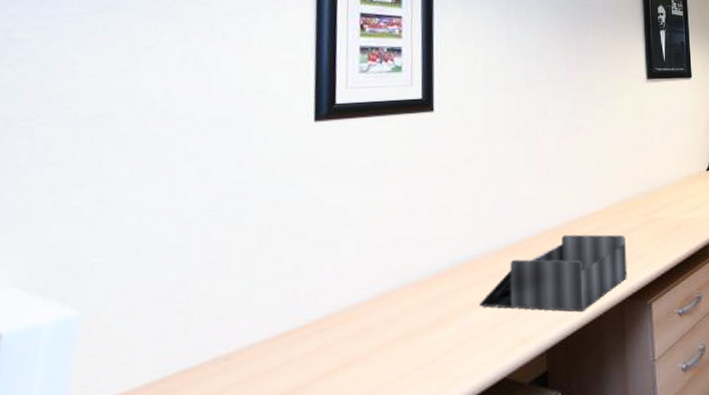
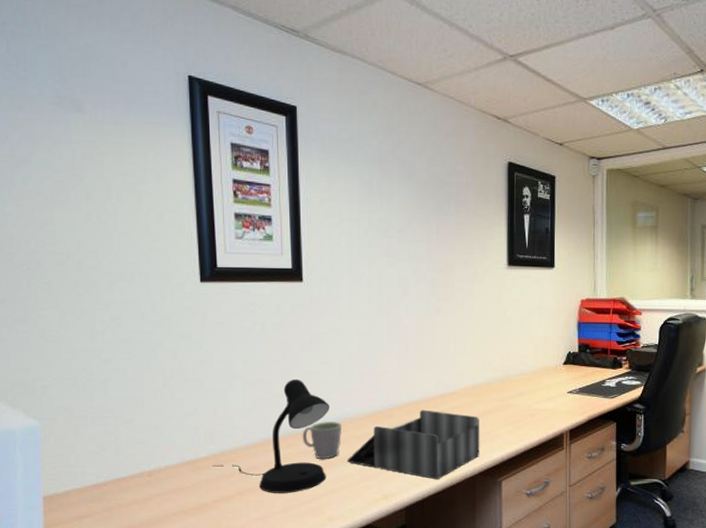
desk lamp: none [312,217,460,358] -> present [212,378,329,493]
mug: none [426,260,473,307] -> present [302,422,341,459]

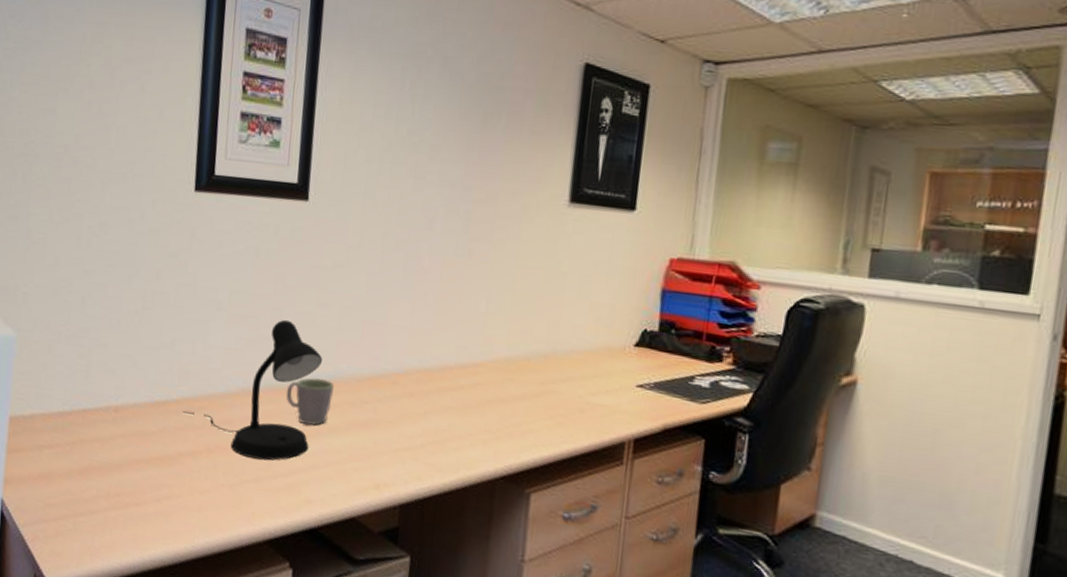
desk organizer: present [346,410,480,480] -> none [335,380,509,477]

